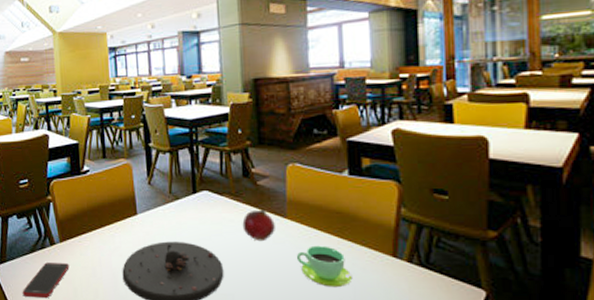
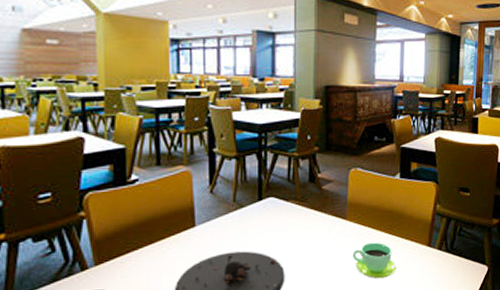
fruit: present [242,209,275,242] -> none [306,213,336,244]

